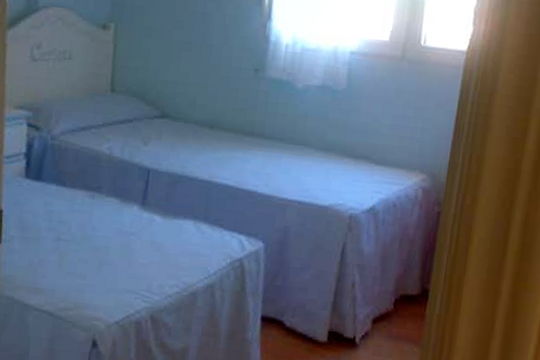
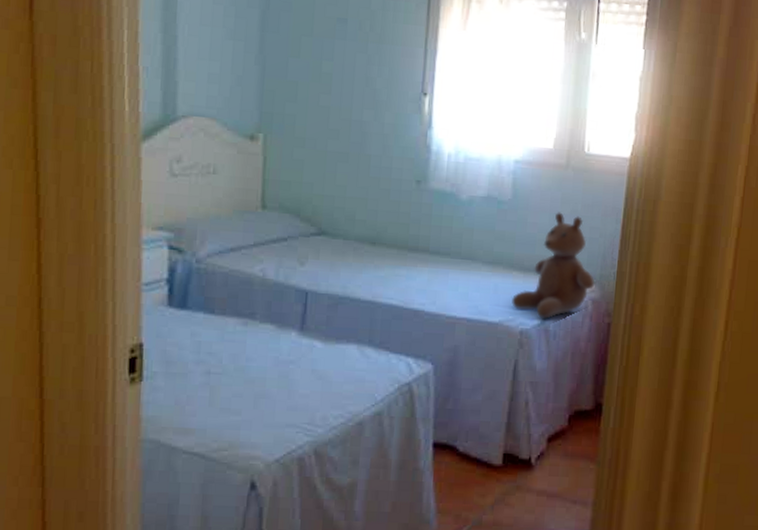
teddy bear: none [342,102,426,205] -> present [512,212,595,319]

